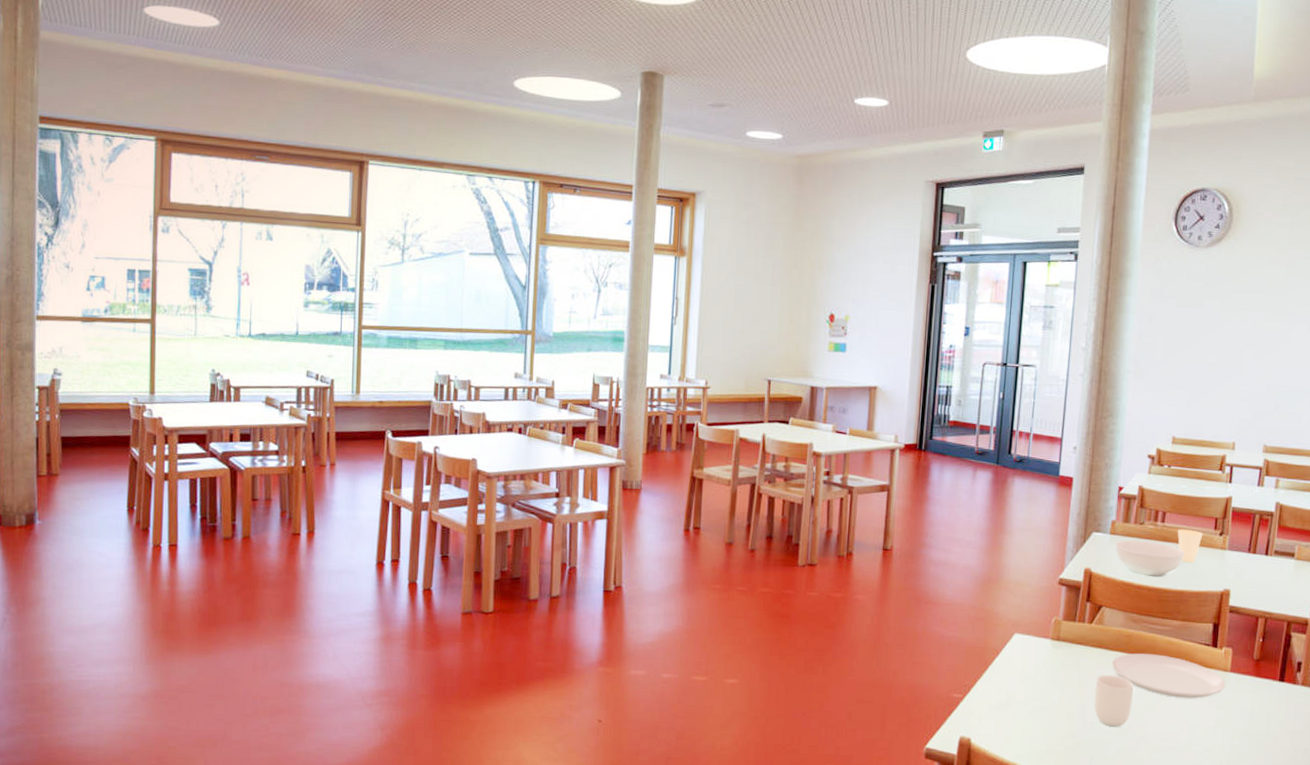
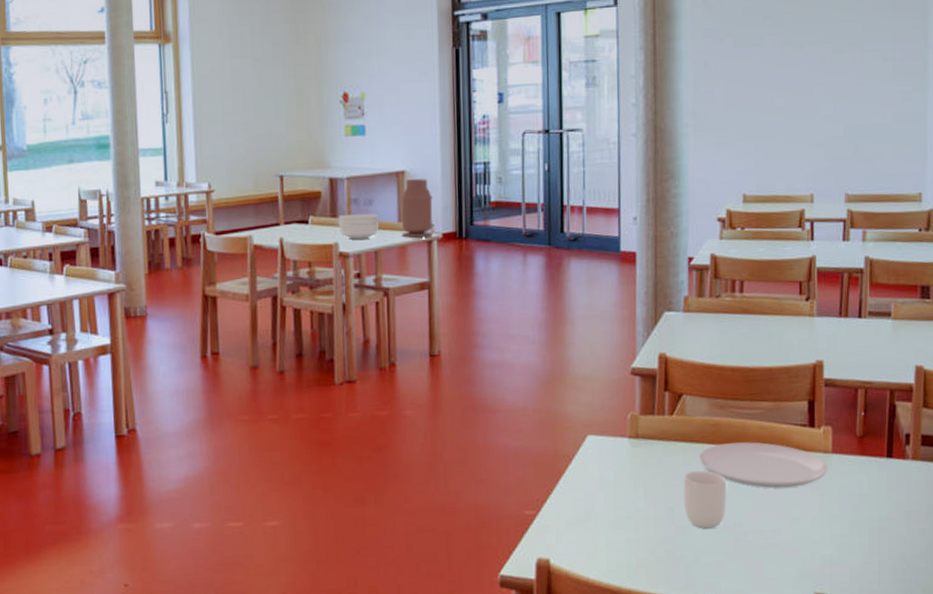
bowl: none [814,419,850,442] -> present [338,213,379,240]
water jug: none [869,394,899,446] -> present [401,179,433,238]
bowl: present [1115,540,1185,577] -> none [690,315,769,355]
cup: present [1177,529,1203,563] -> none [758,297,787,335]

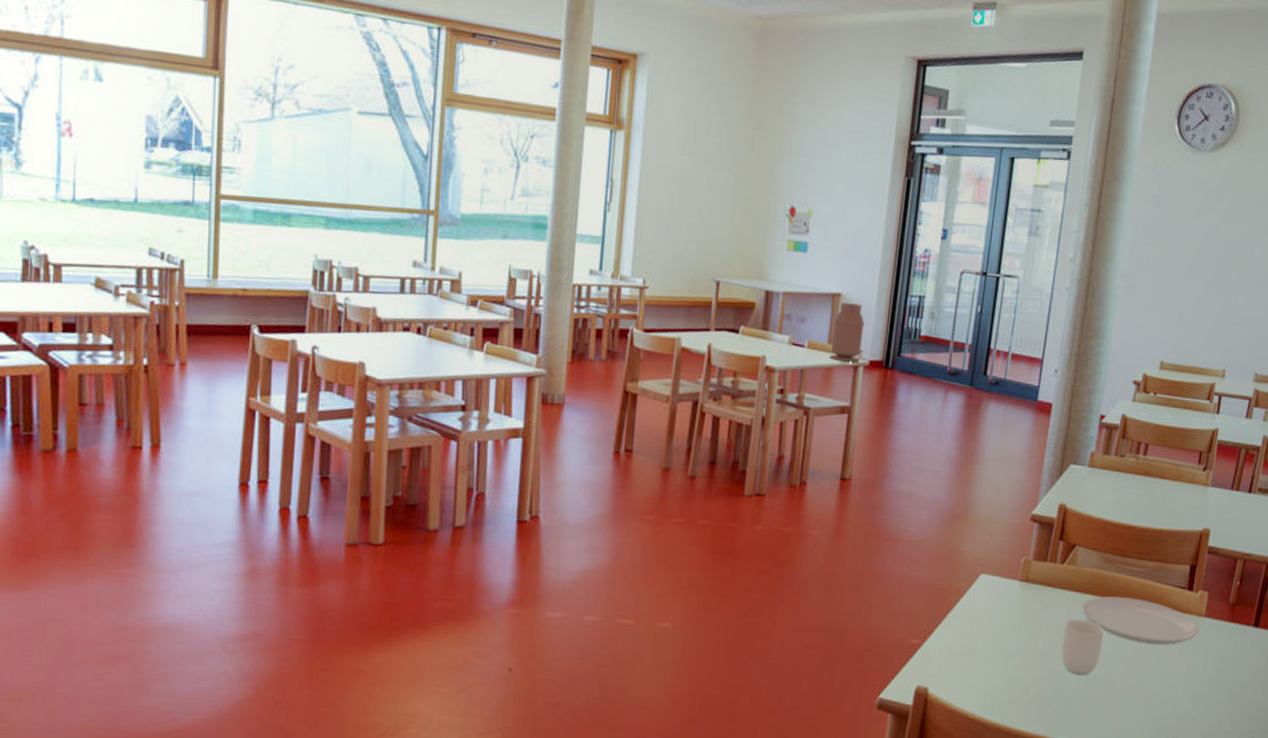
bowl: present [338,213,379,240] -> none [768,328,809,356]

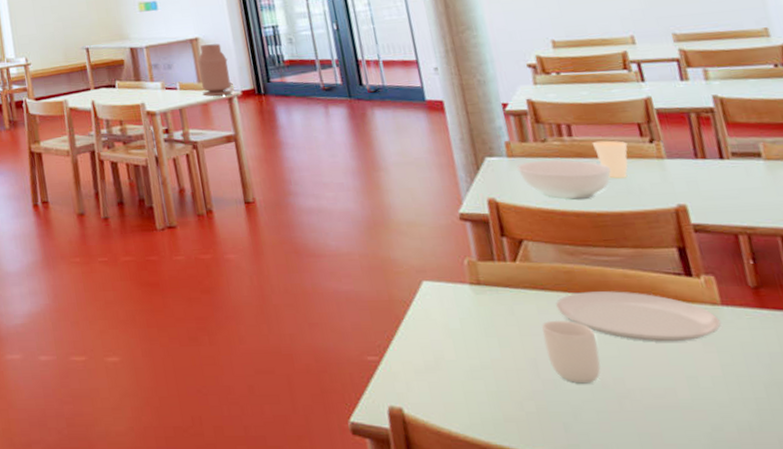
bowl: none [1093,473,1166,514] -> present [517,159,611,200]
cup: none [1159,462,1186,499] -> present [591,140,629,179]

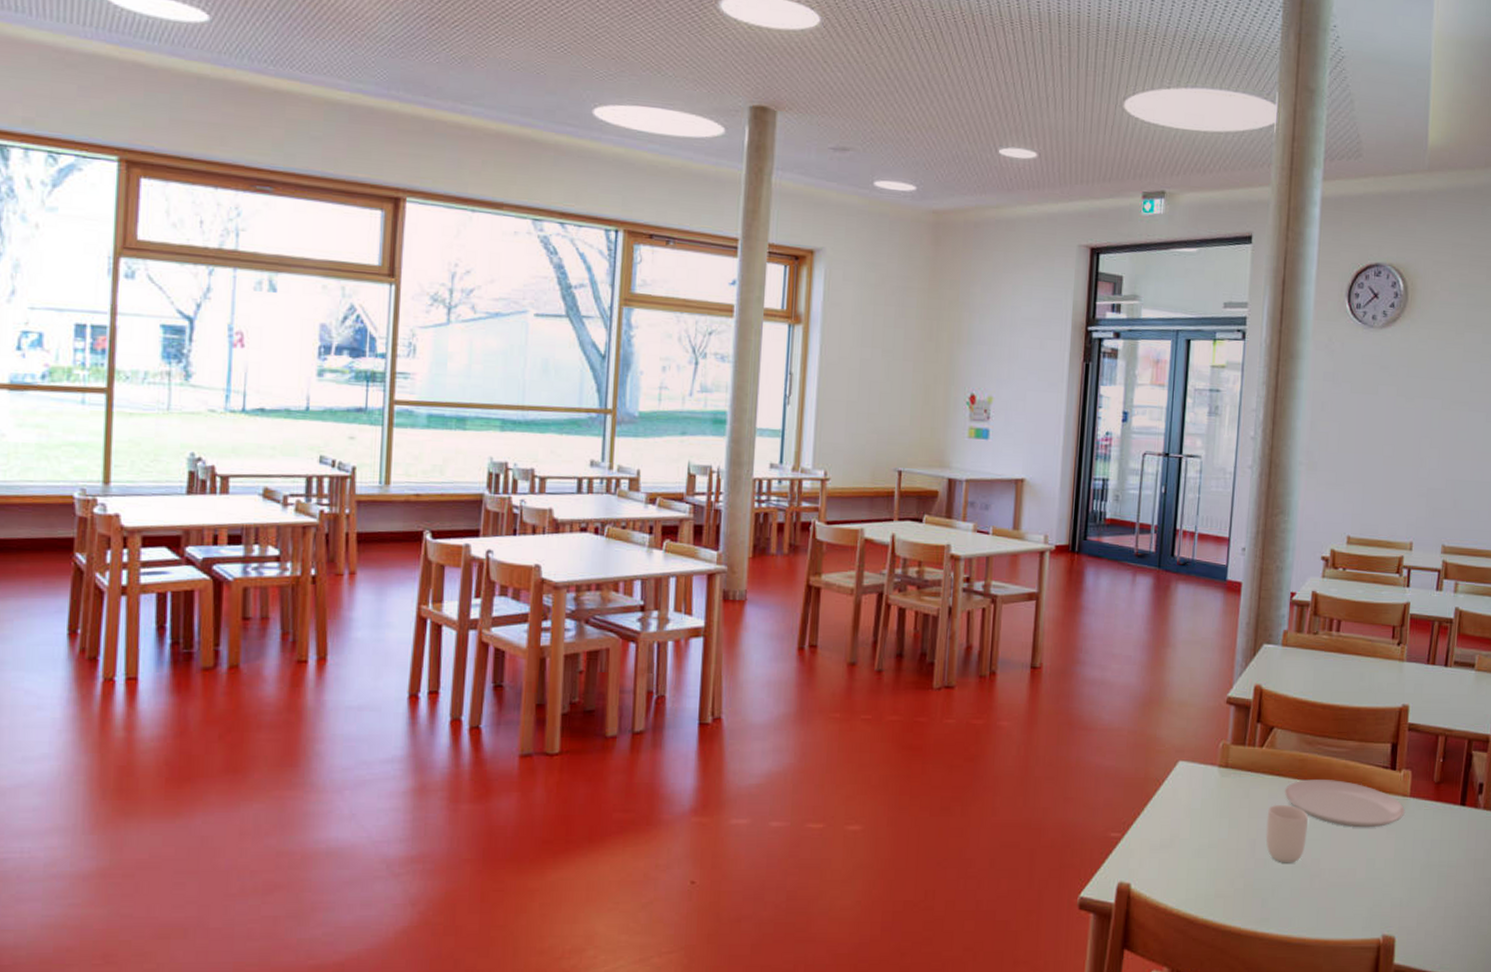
water jug: present [198,43,232,96] -> none [1015,488,1049,548]
bowl: present [517,159,611,200] -> none [1287,652,1362,692]
cup: present [591,140,629,179] -> none [1353,639,1380,676]

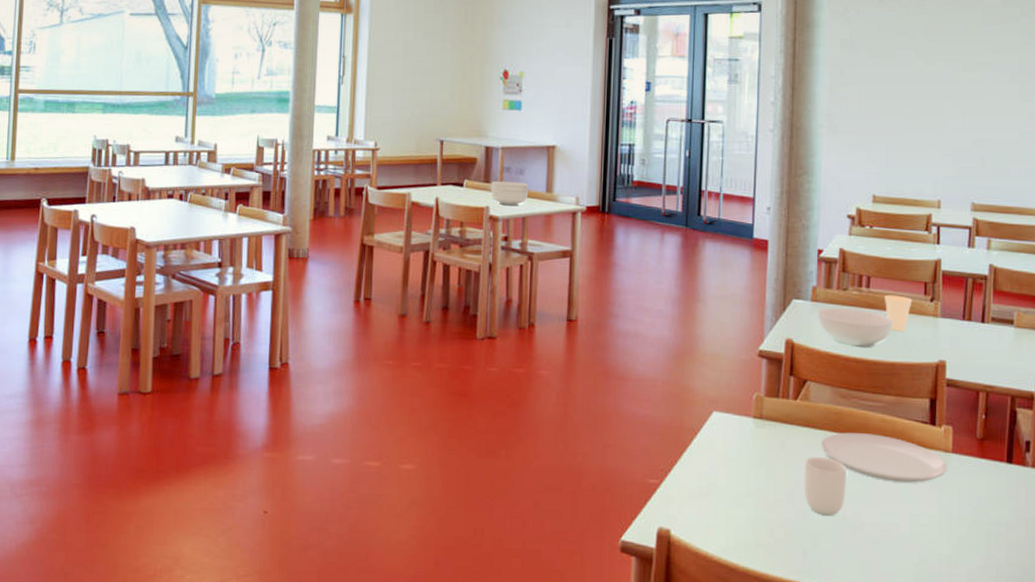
bowl: none [952,516,993,543] -> present [490,180,528,205]
bowl: none [1287,652,1362,692] -> present [818,307,894,347]
cup: none [1353,639,1380,676] -> present [884,295,912,331]

